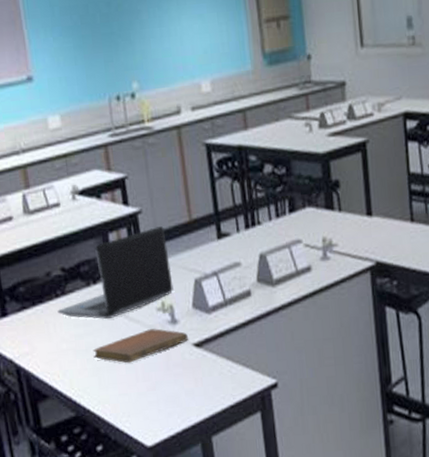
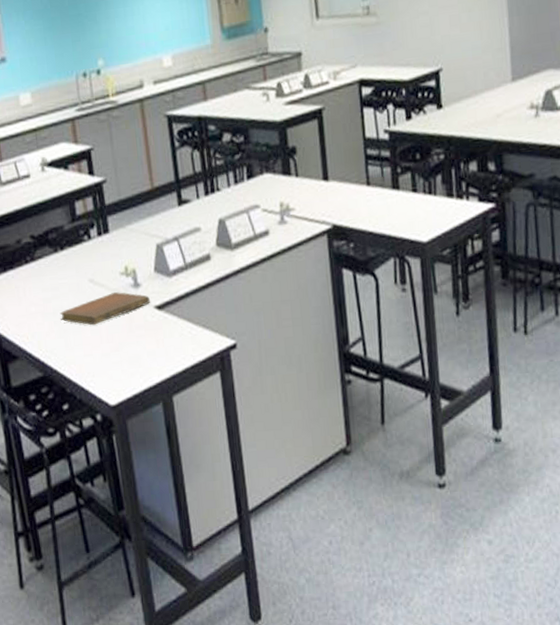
laptop computer: present [57,226,174,320] -> none [27,195,136,284]

